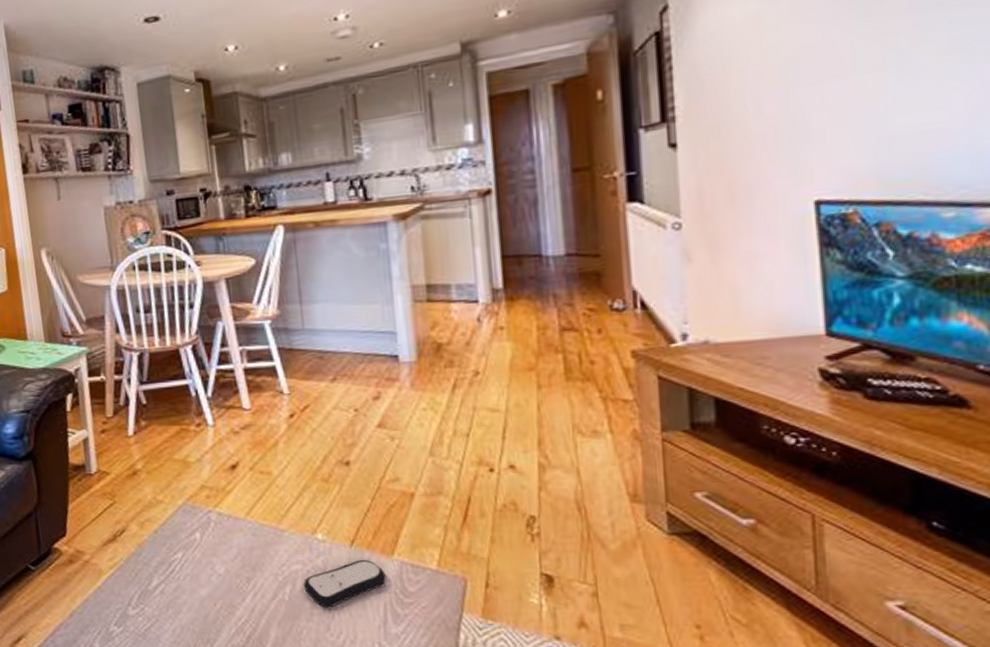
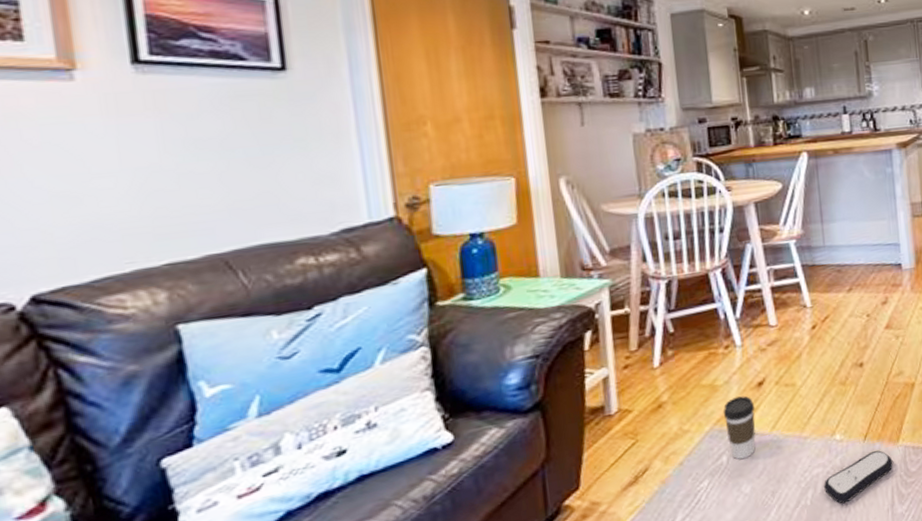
coffee cup: none [195,476,229,540] -> present [722,395,755,460]

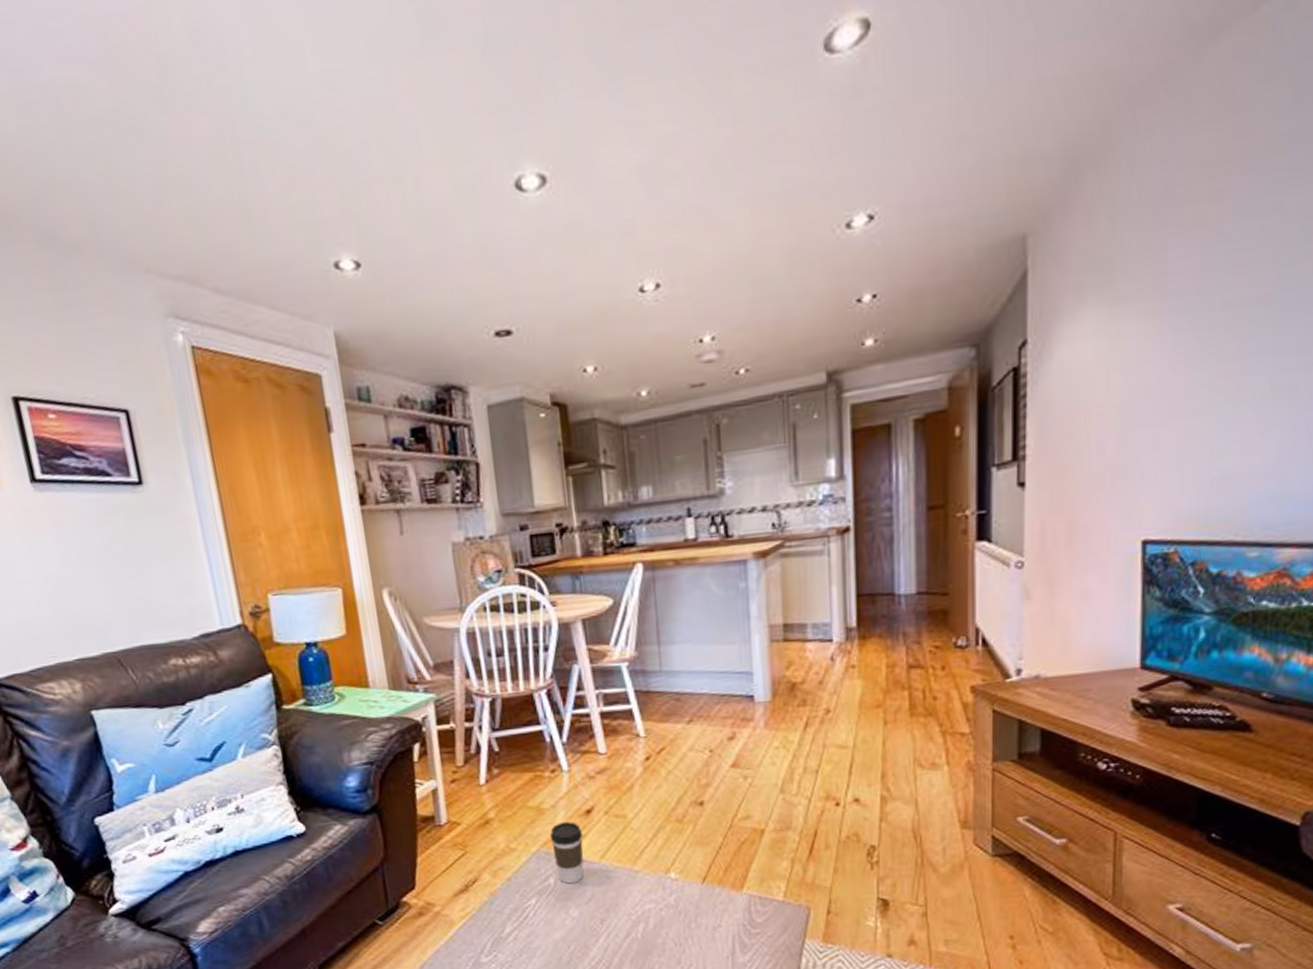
remote control: present [824,450,893,504] -> none [656,895,735,943]

